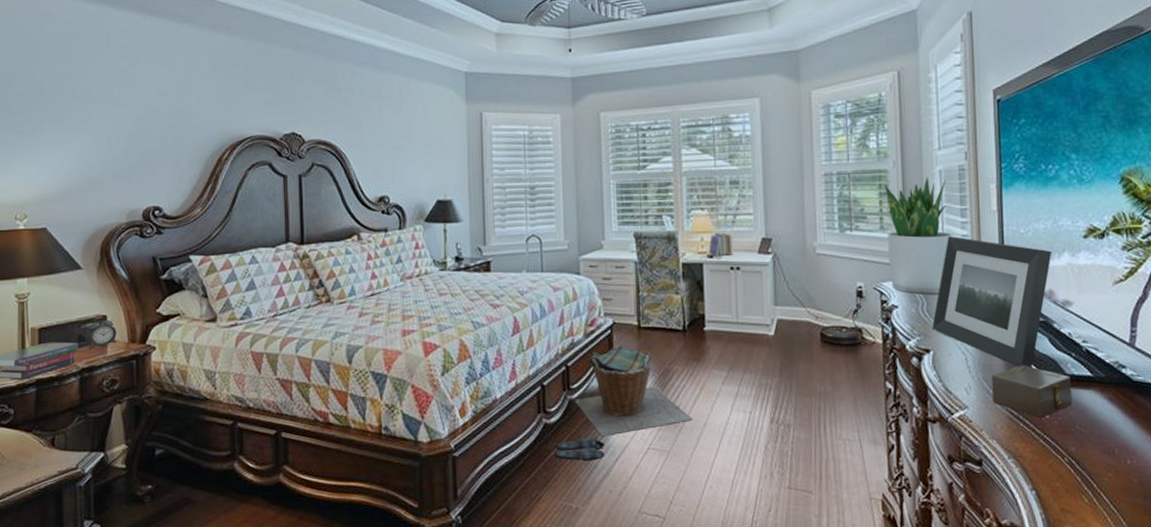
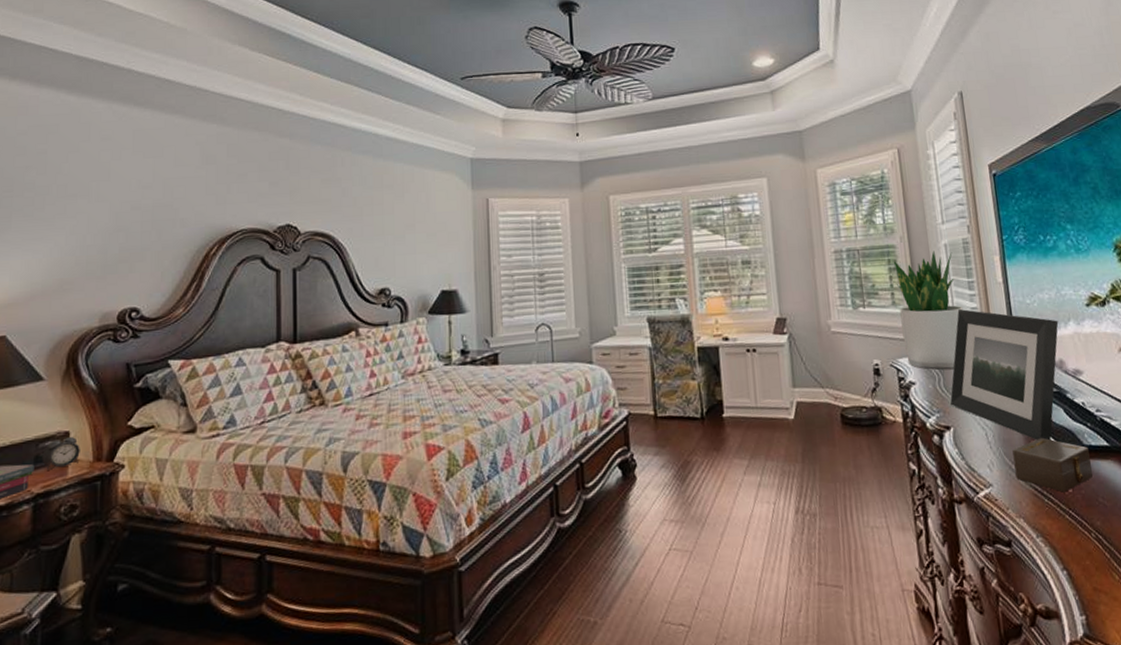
slippers: present [555,437,605,460] -> none [570,540,624,567]
laundry basket: present [574,345,693,437] -> none [589,437,716,539]
books: present [708,232,734,257] -> none [723,314,750,339]

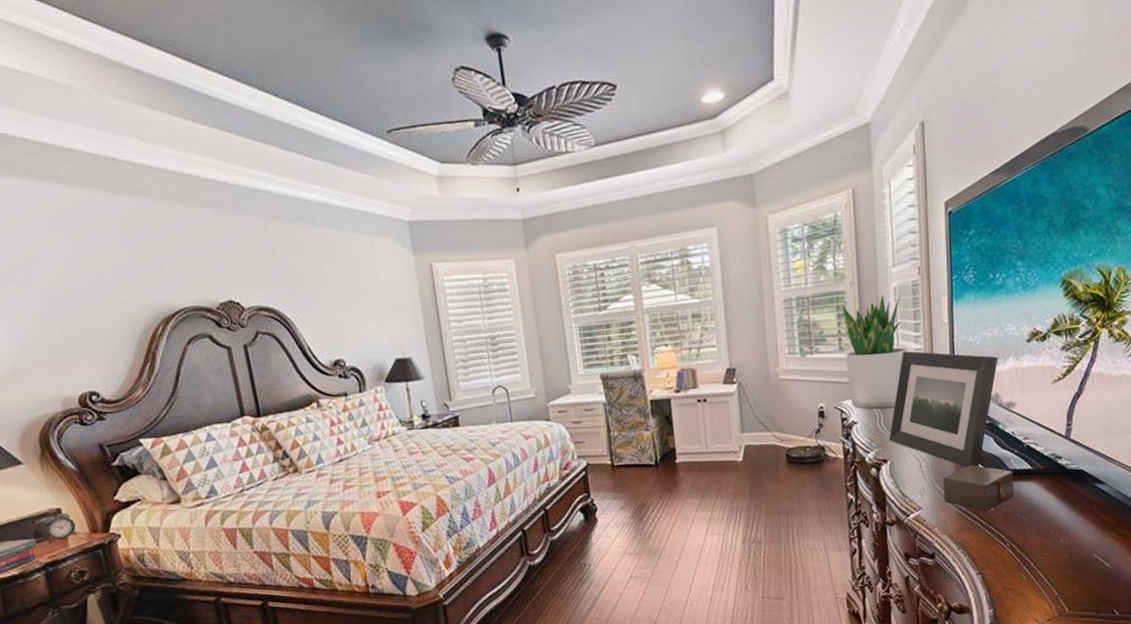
books: none [723,314,750,339] -> present [675,366,700,391]

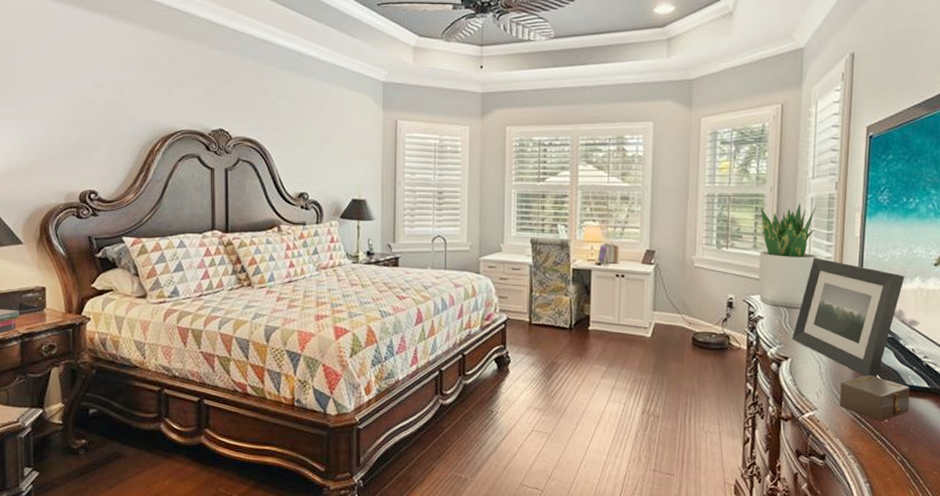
alarm clock: present [40,513,77,544] -> none [25,292,55,317]

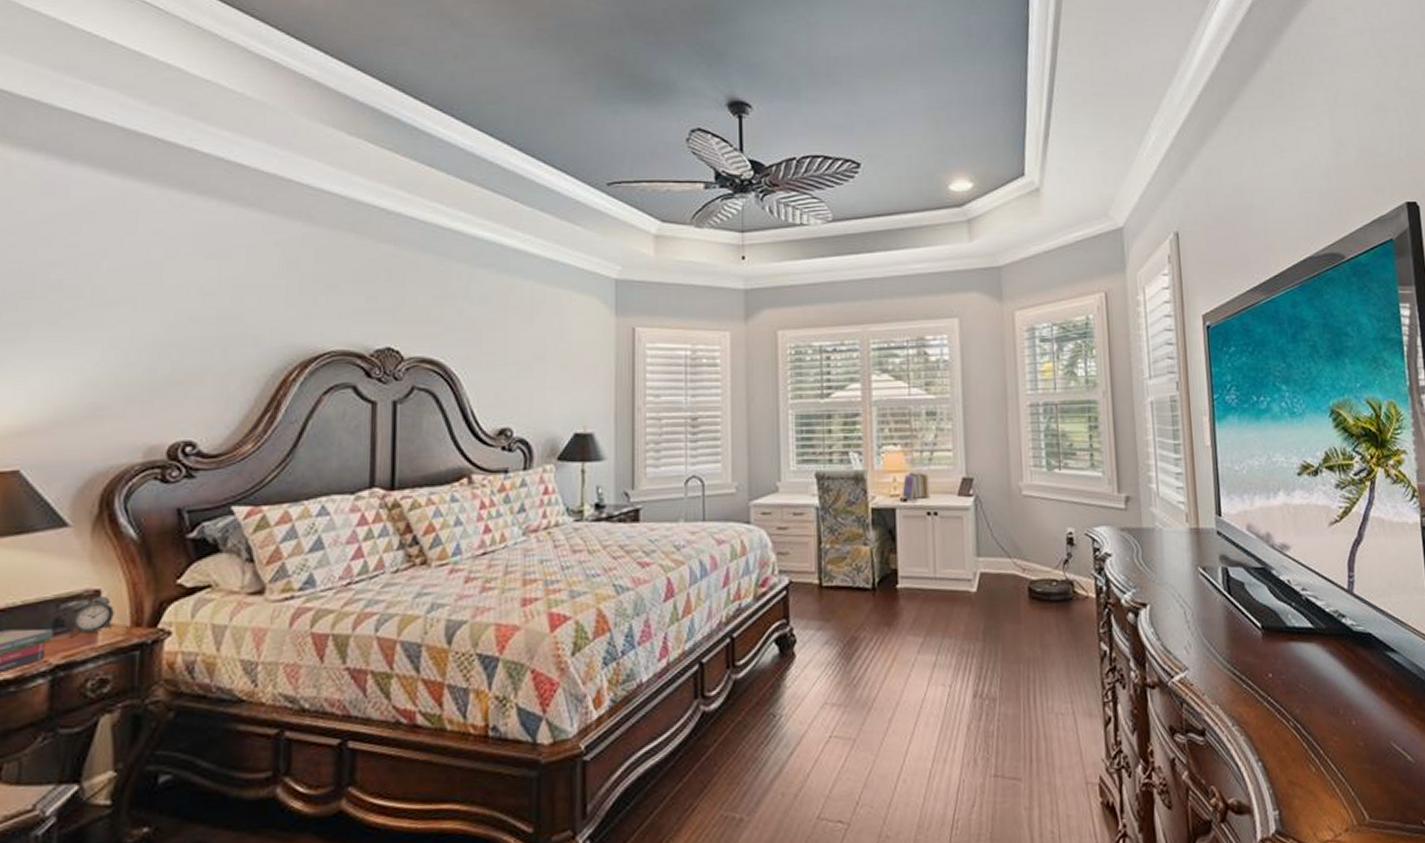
alarm clock: none [25,292,55,317] -> present [63,597,114,638]
planter: present [758,203,818,308] -> none [1094,408,1167,541]
picture frame: present [792,257,905,378] -> none [1148,473,1268,621]
jewelry box: present [839,374,910,421] -> none [1212,617,1294,677]

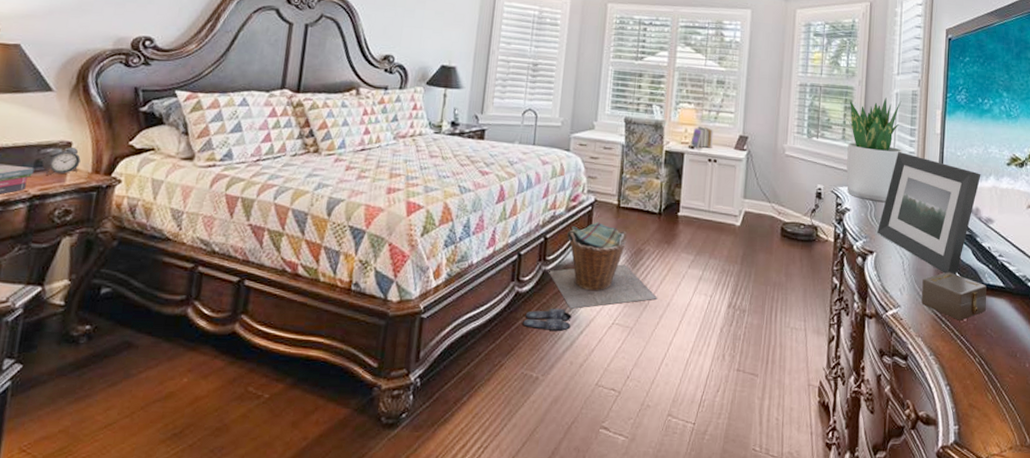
slippers: none [715,725,777,757] -> present [523,308,572,331]
laundry basket: none [740,609,884,725] -> present [548,222,658,309]
planter: none [1094,408,1167,541] -> present [846,97,903,202]
picture frame: none [1148,473,1268,621] -> present [877,151,981,276]
jewelry box: none [1212,617,1294,677] -> present [921,271,987,321]

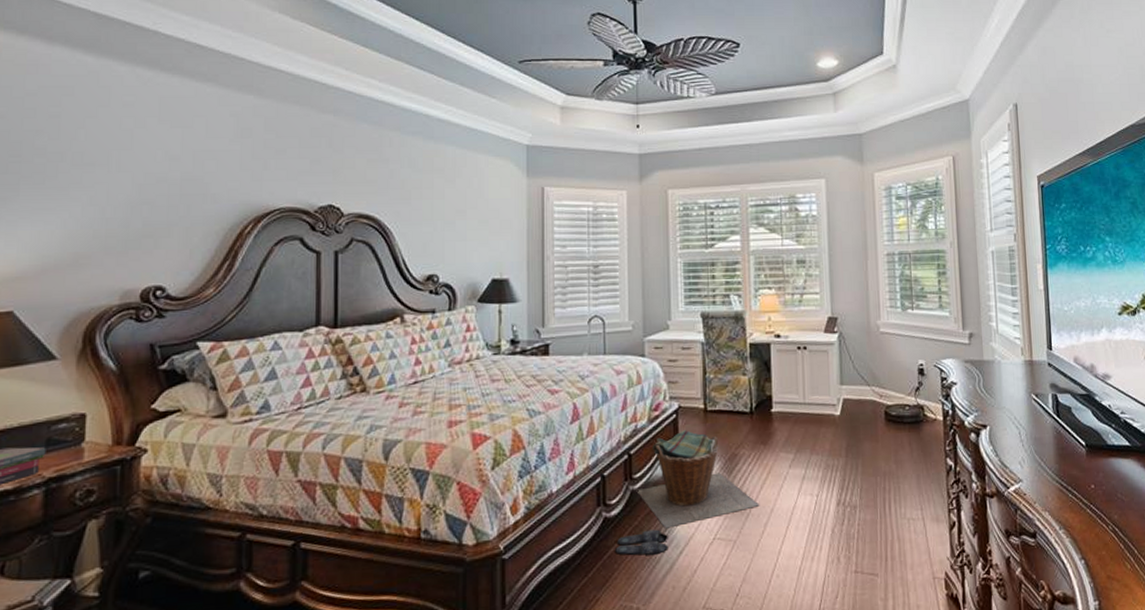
alarm clock: present [42,147,81,176] -> none [54,419,98,455]
books: present [690,126,714,148] -> none [776,312,801,337]
planter: present [846,97,903,202] -> none [942,257,1006,371]
picture frame: present [877,151,981,276] -> none [988,313,1092,440]
jewelry box: present [921,271,987,321] -> none [1042,437,1113,488]

